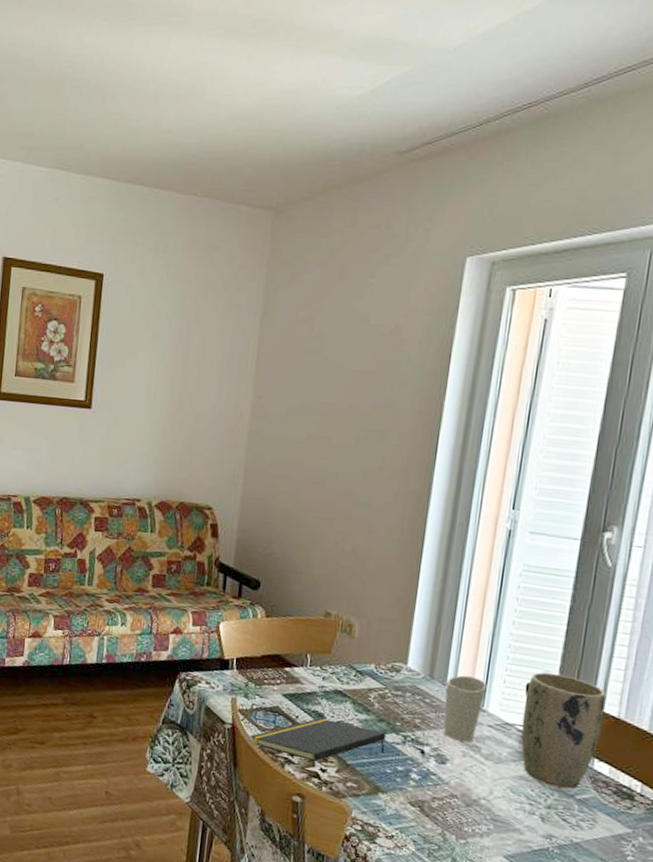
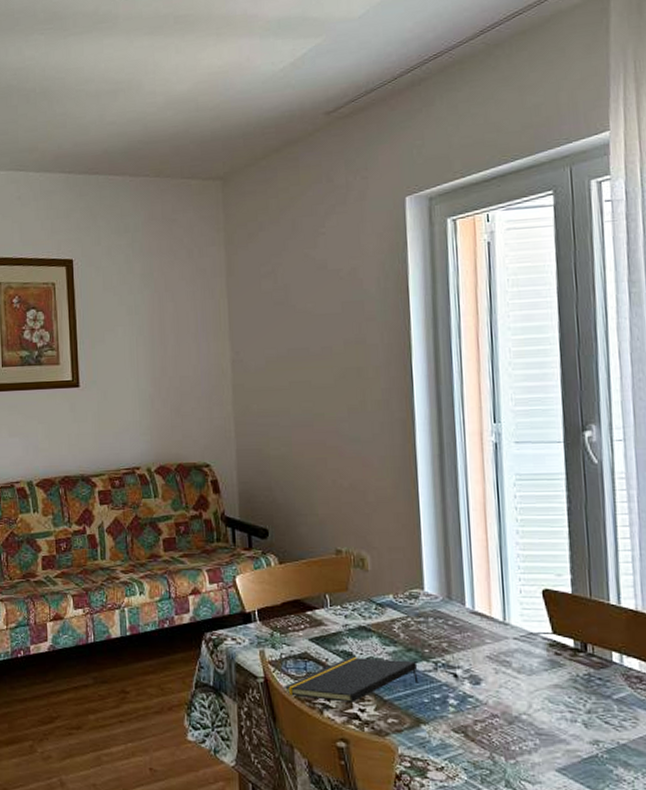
cup: present [443,675,487,743] -> none [464,592,505,659]
plant pot: present [521,672,607,789] -> none [543,576,623,690]

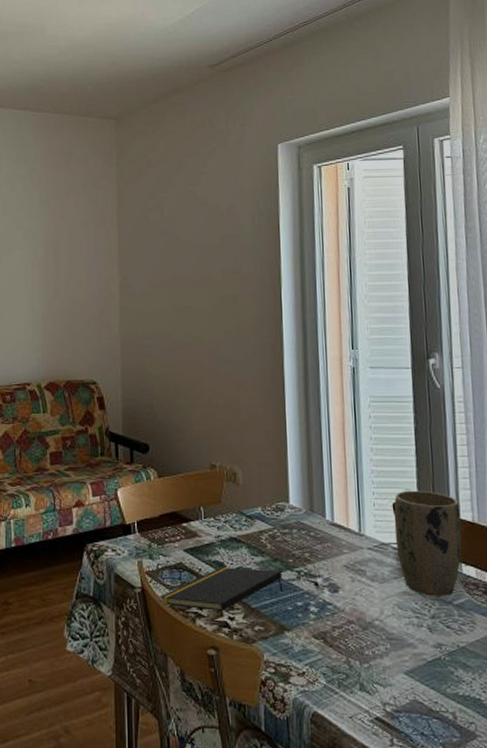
plant pot: none [543,576,623,690] -> present [394,490,462,596]

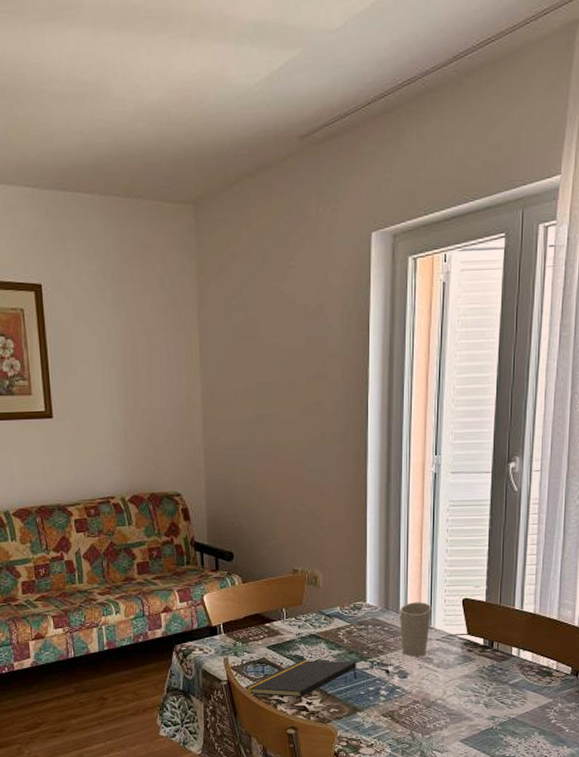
cup: none [325,505,361,568] -> present [399,602,432,657]
plant pot: present [394,490,462,596] -> none [462,586,524,678]

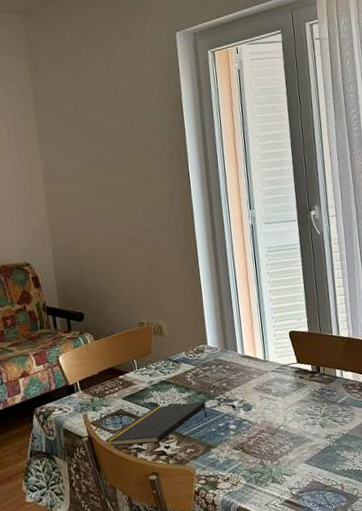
cup: present [399,602,432,657] -> none [236,338,265,390]

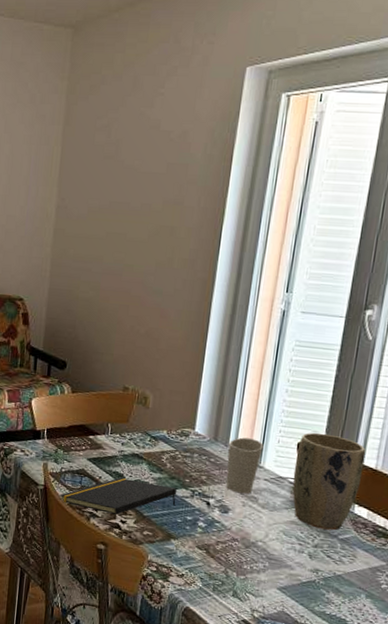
cup: none [236,338,265,390] -> present [226,437,264,494]
plant pot: none [290,318,342,400] -> present [292,432,366,531]

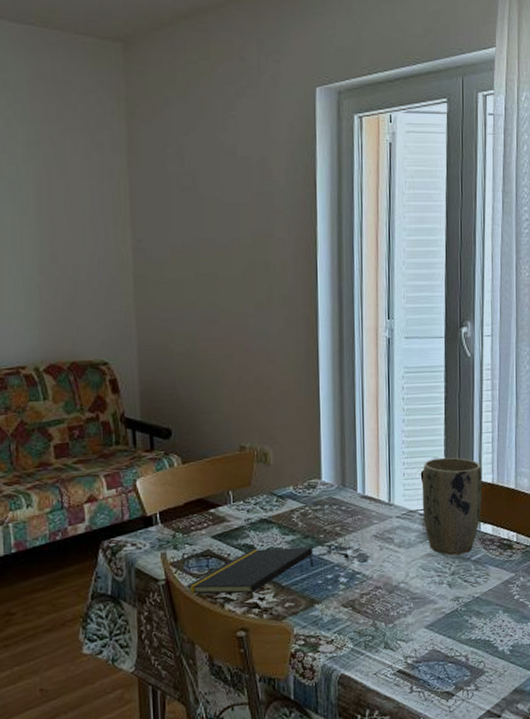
cup: present [226,437,264,494] -> none [356,476,391,538]

